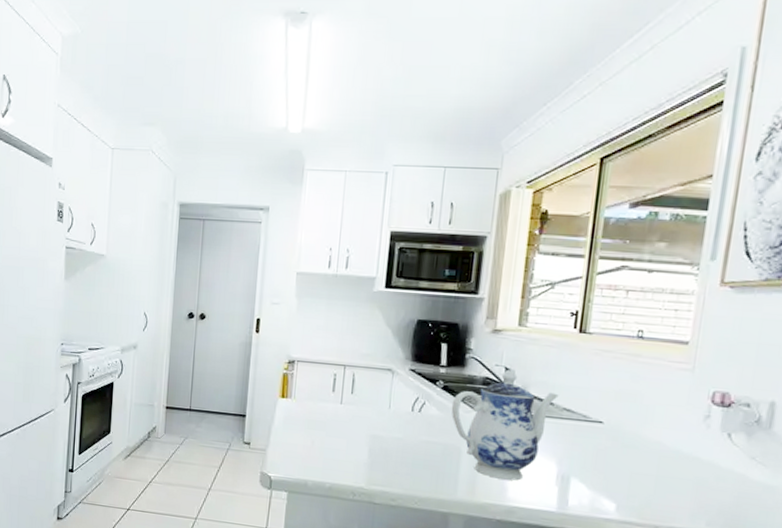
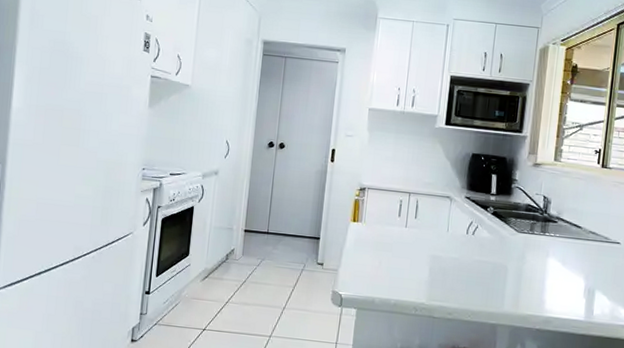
teapot: present [451,370,559,481] -> none [499,198,586,294]

